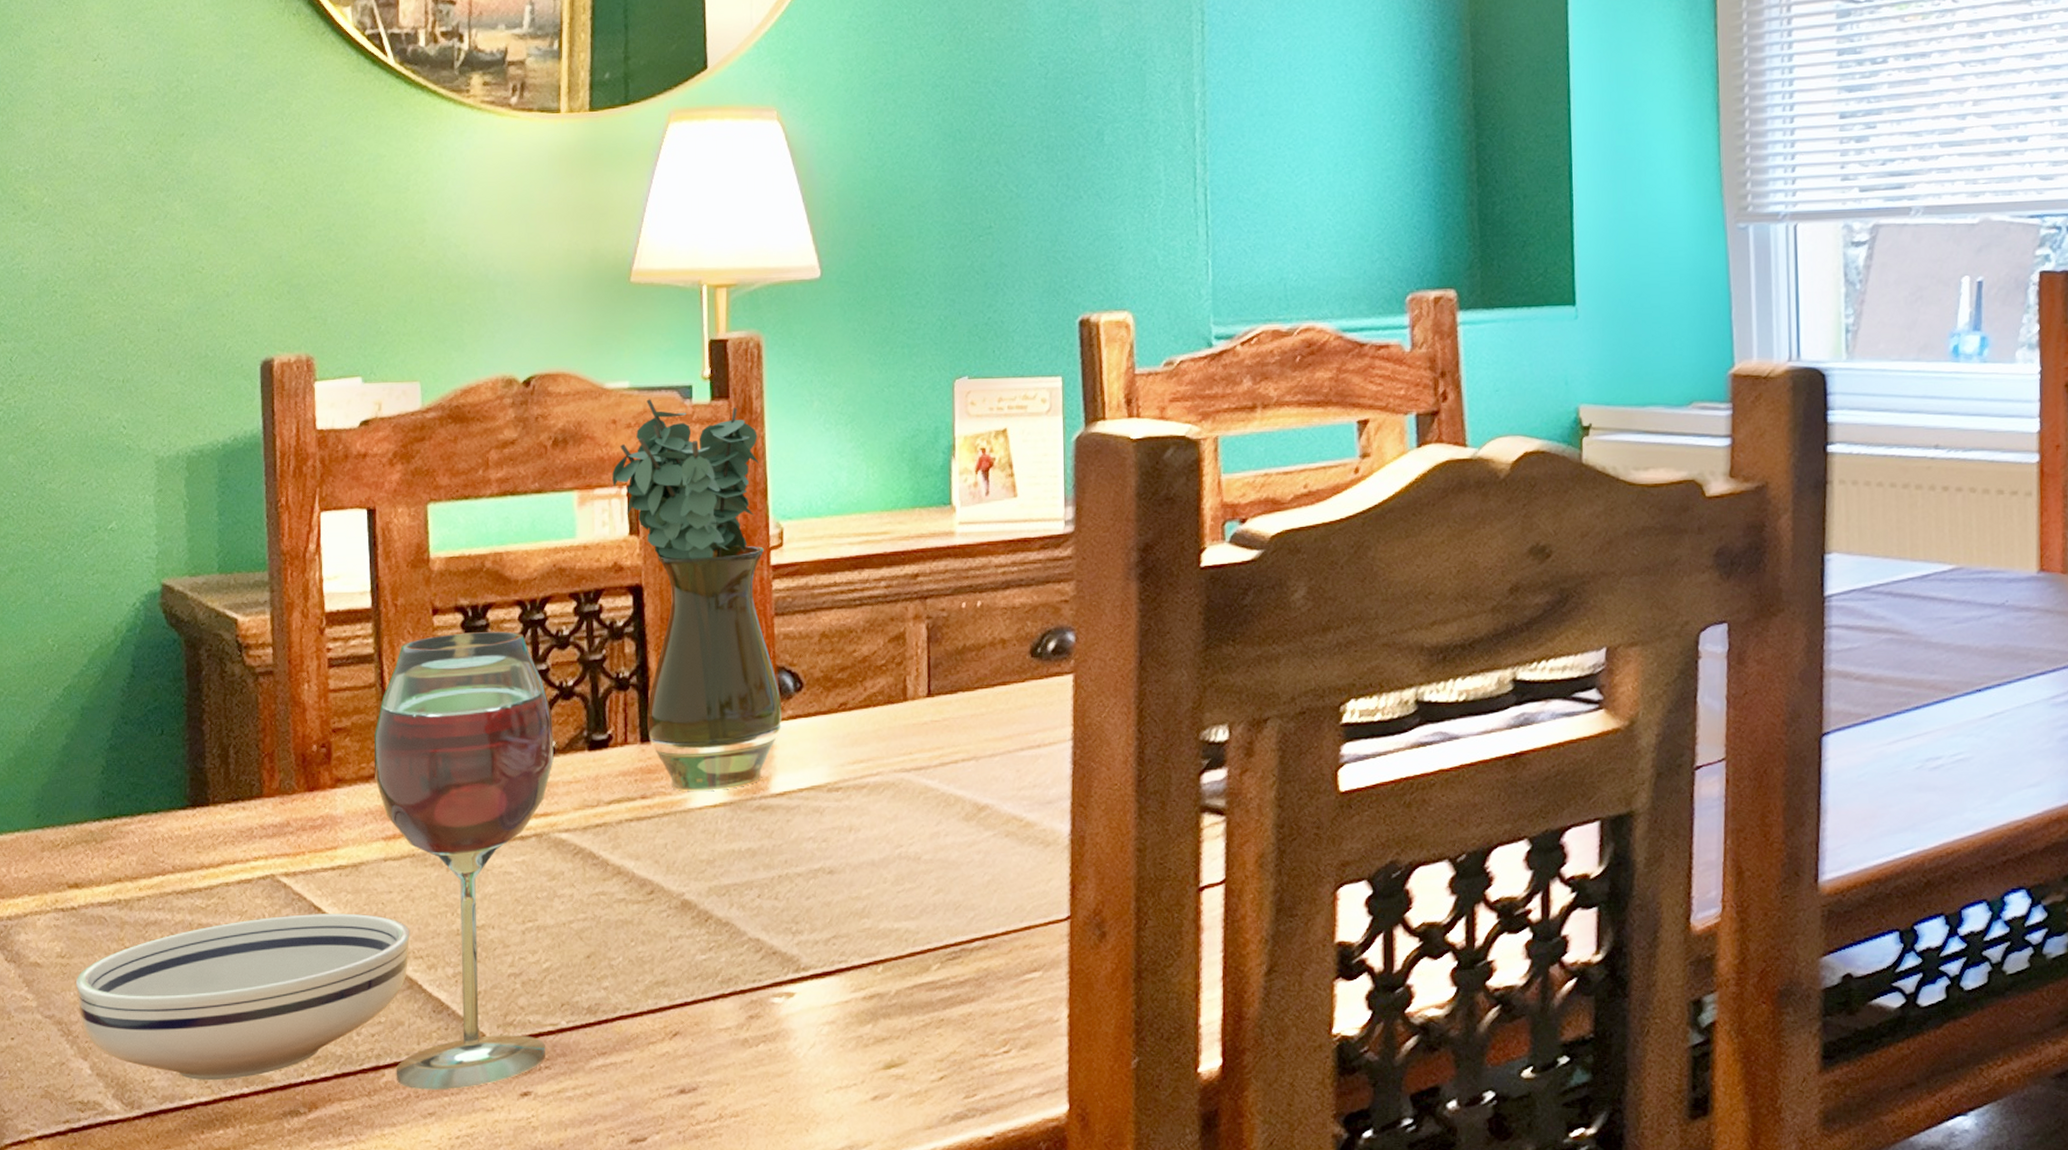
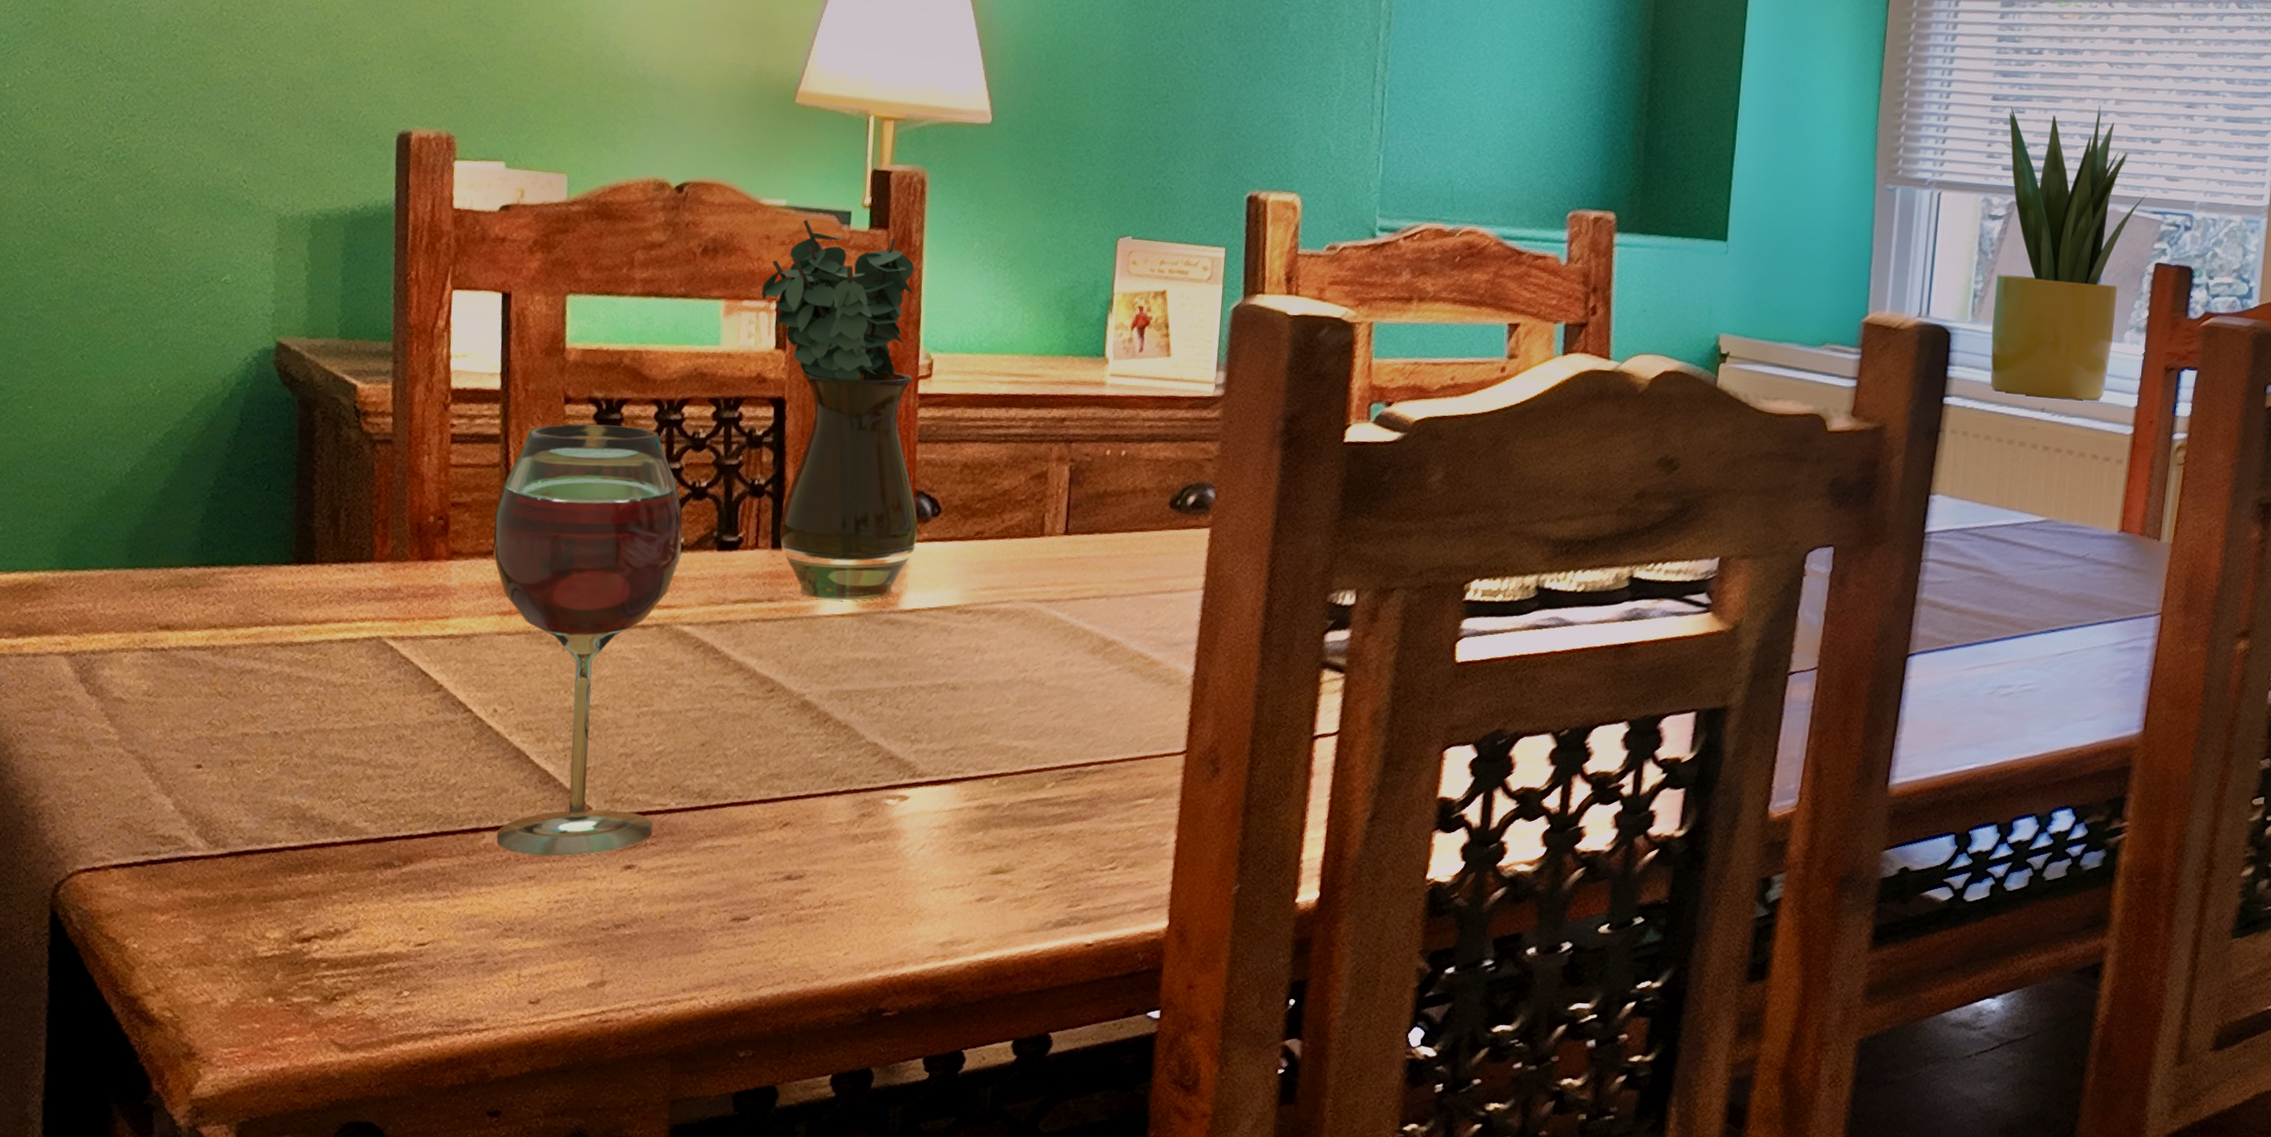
bowl: present [75,913,410,1081] -> none [161,677,521,828]
planter: none [1860,108,2020,433] -> present [1990,105,2147,401]

